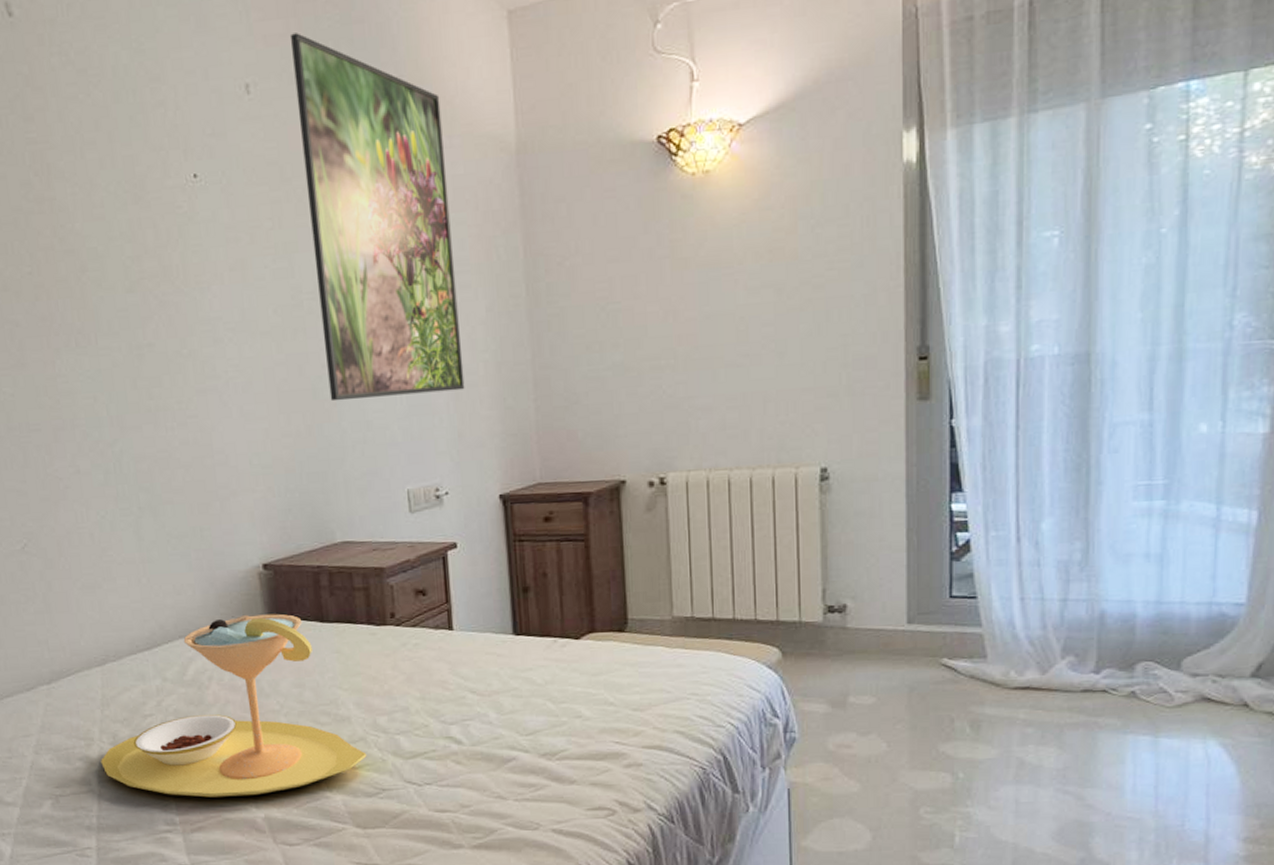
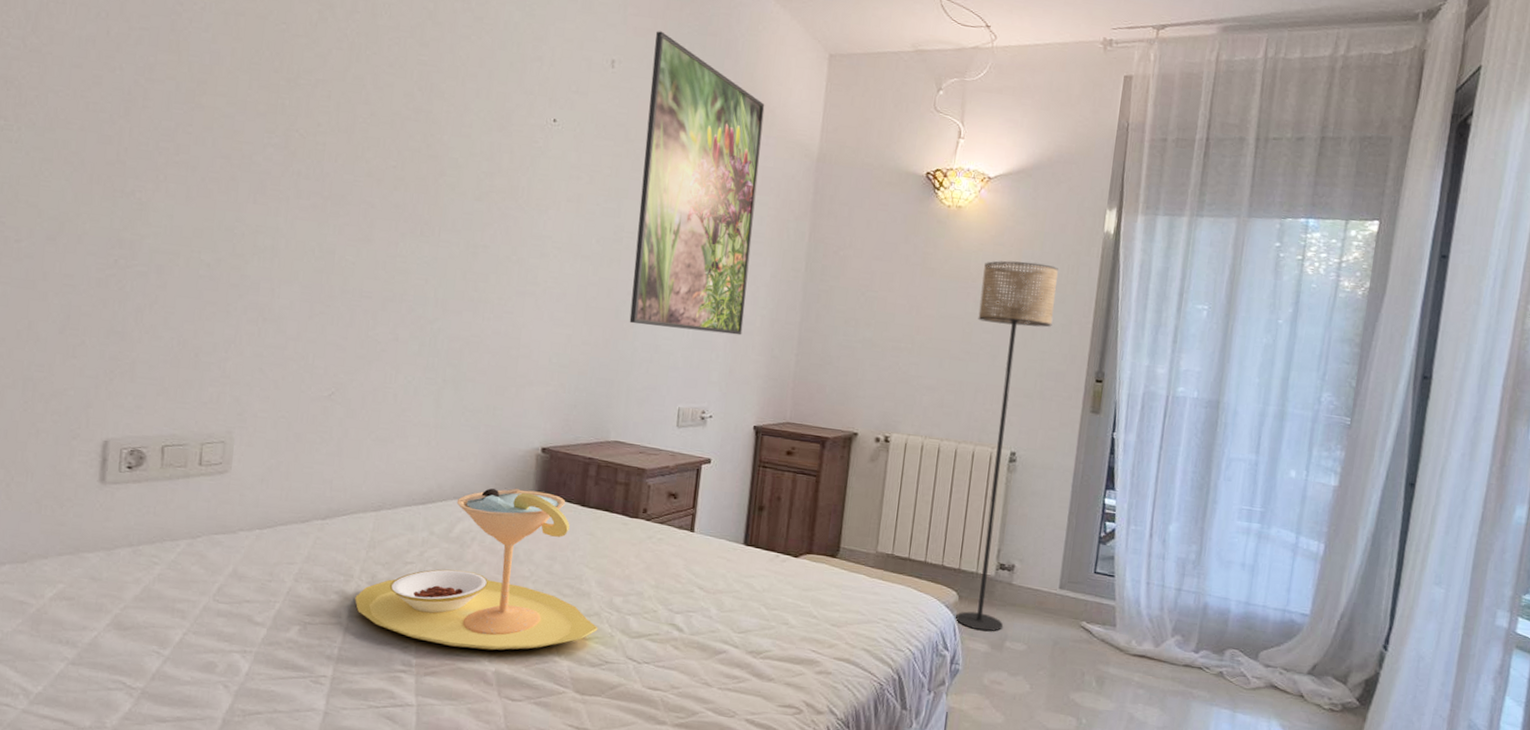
floor lamp: none [751,221,851,689] -> present [955,260,1058,632]

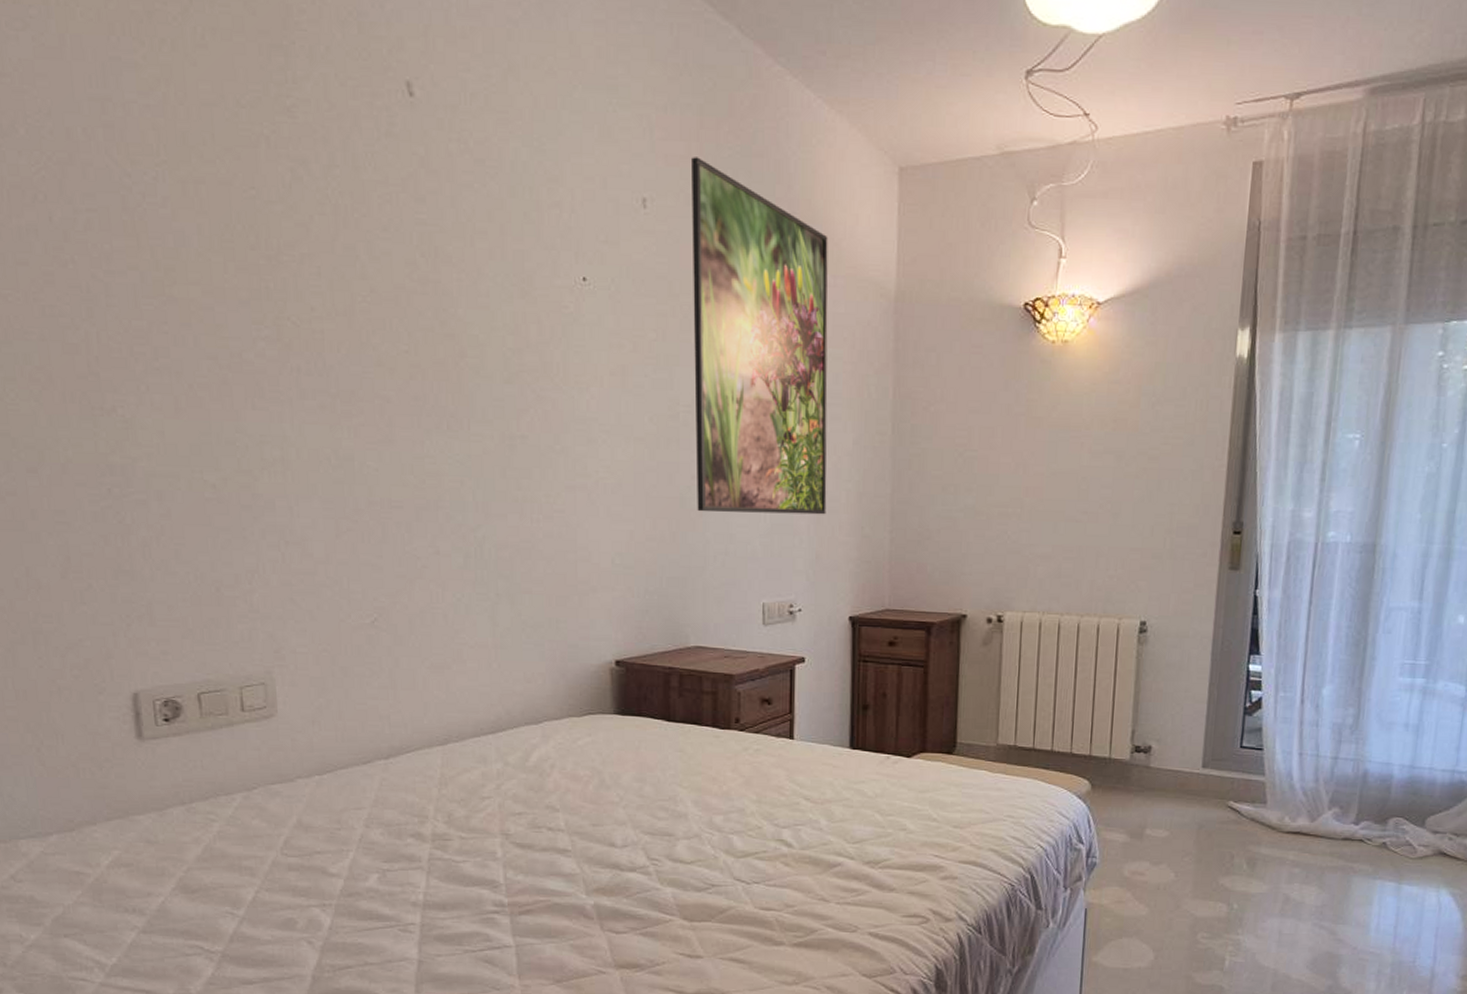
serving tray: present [355,488,598,651] -> none [433,707,700,883]
floor lamp: present [955,260,1058,632] -> none [1088,400,1185,820]

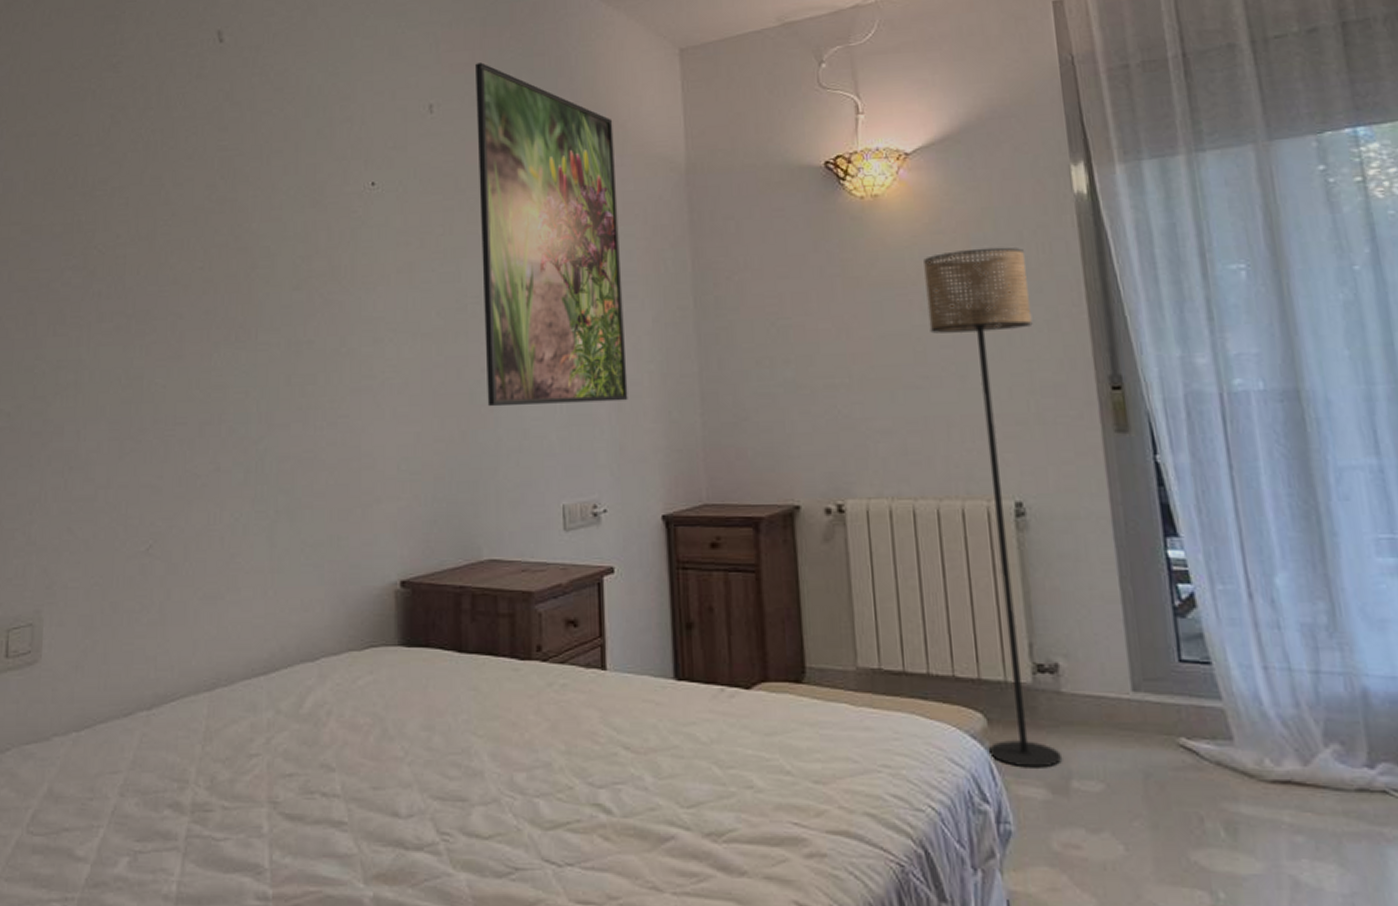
floor lamp: none [1088,400,1185,820] -> present [923,247,1061,768]

